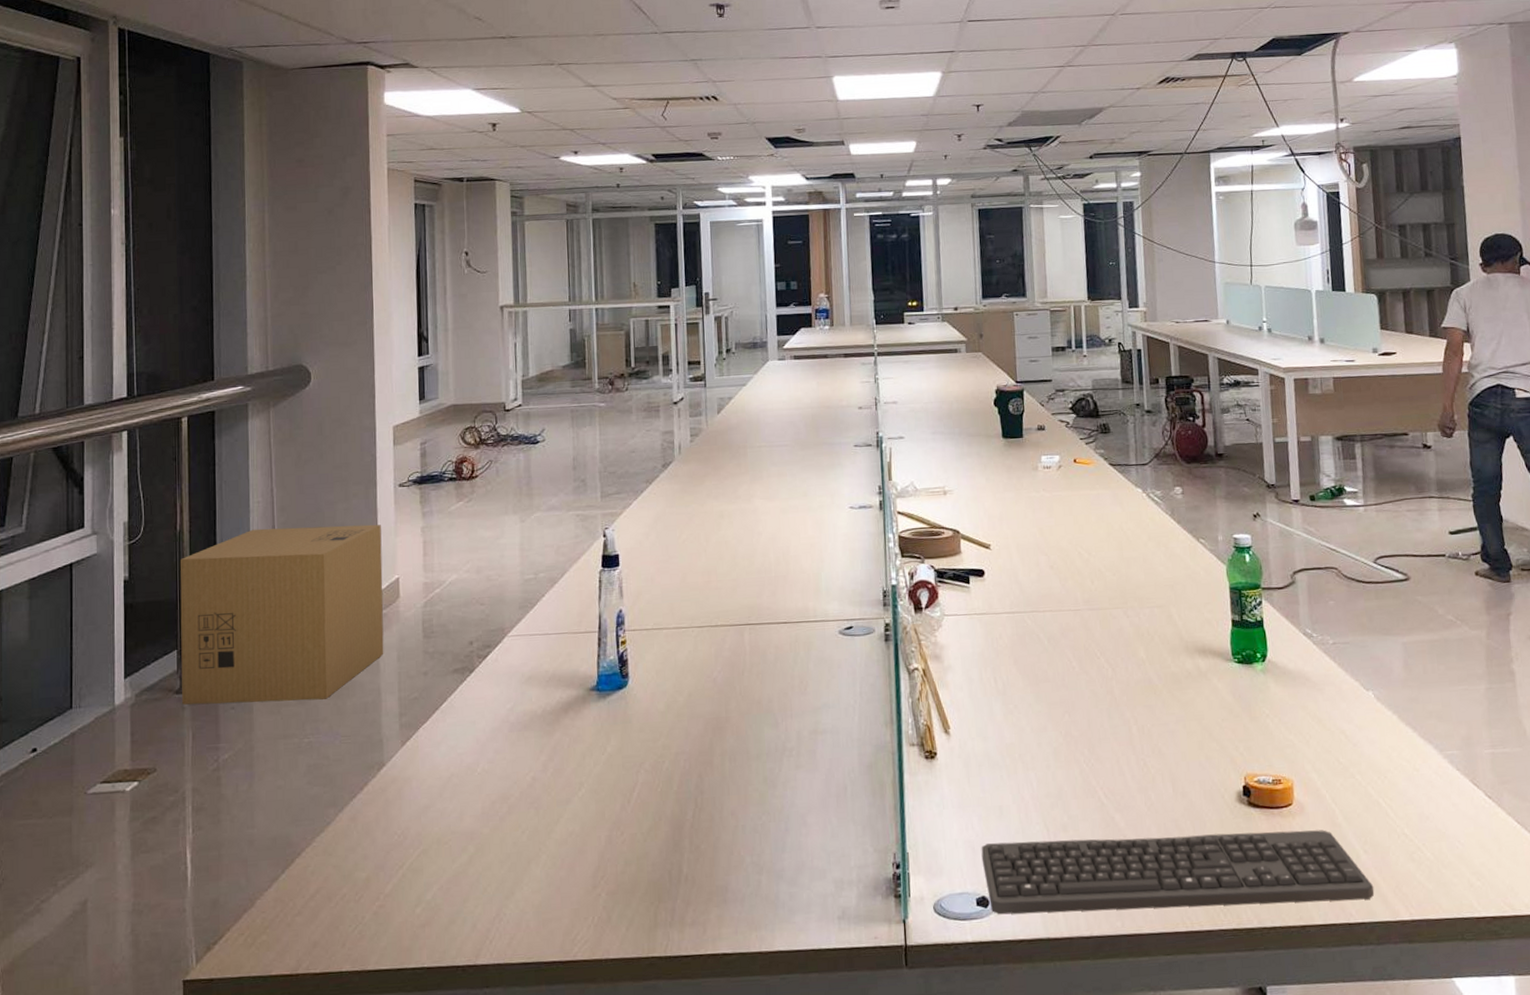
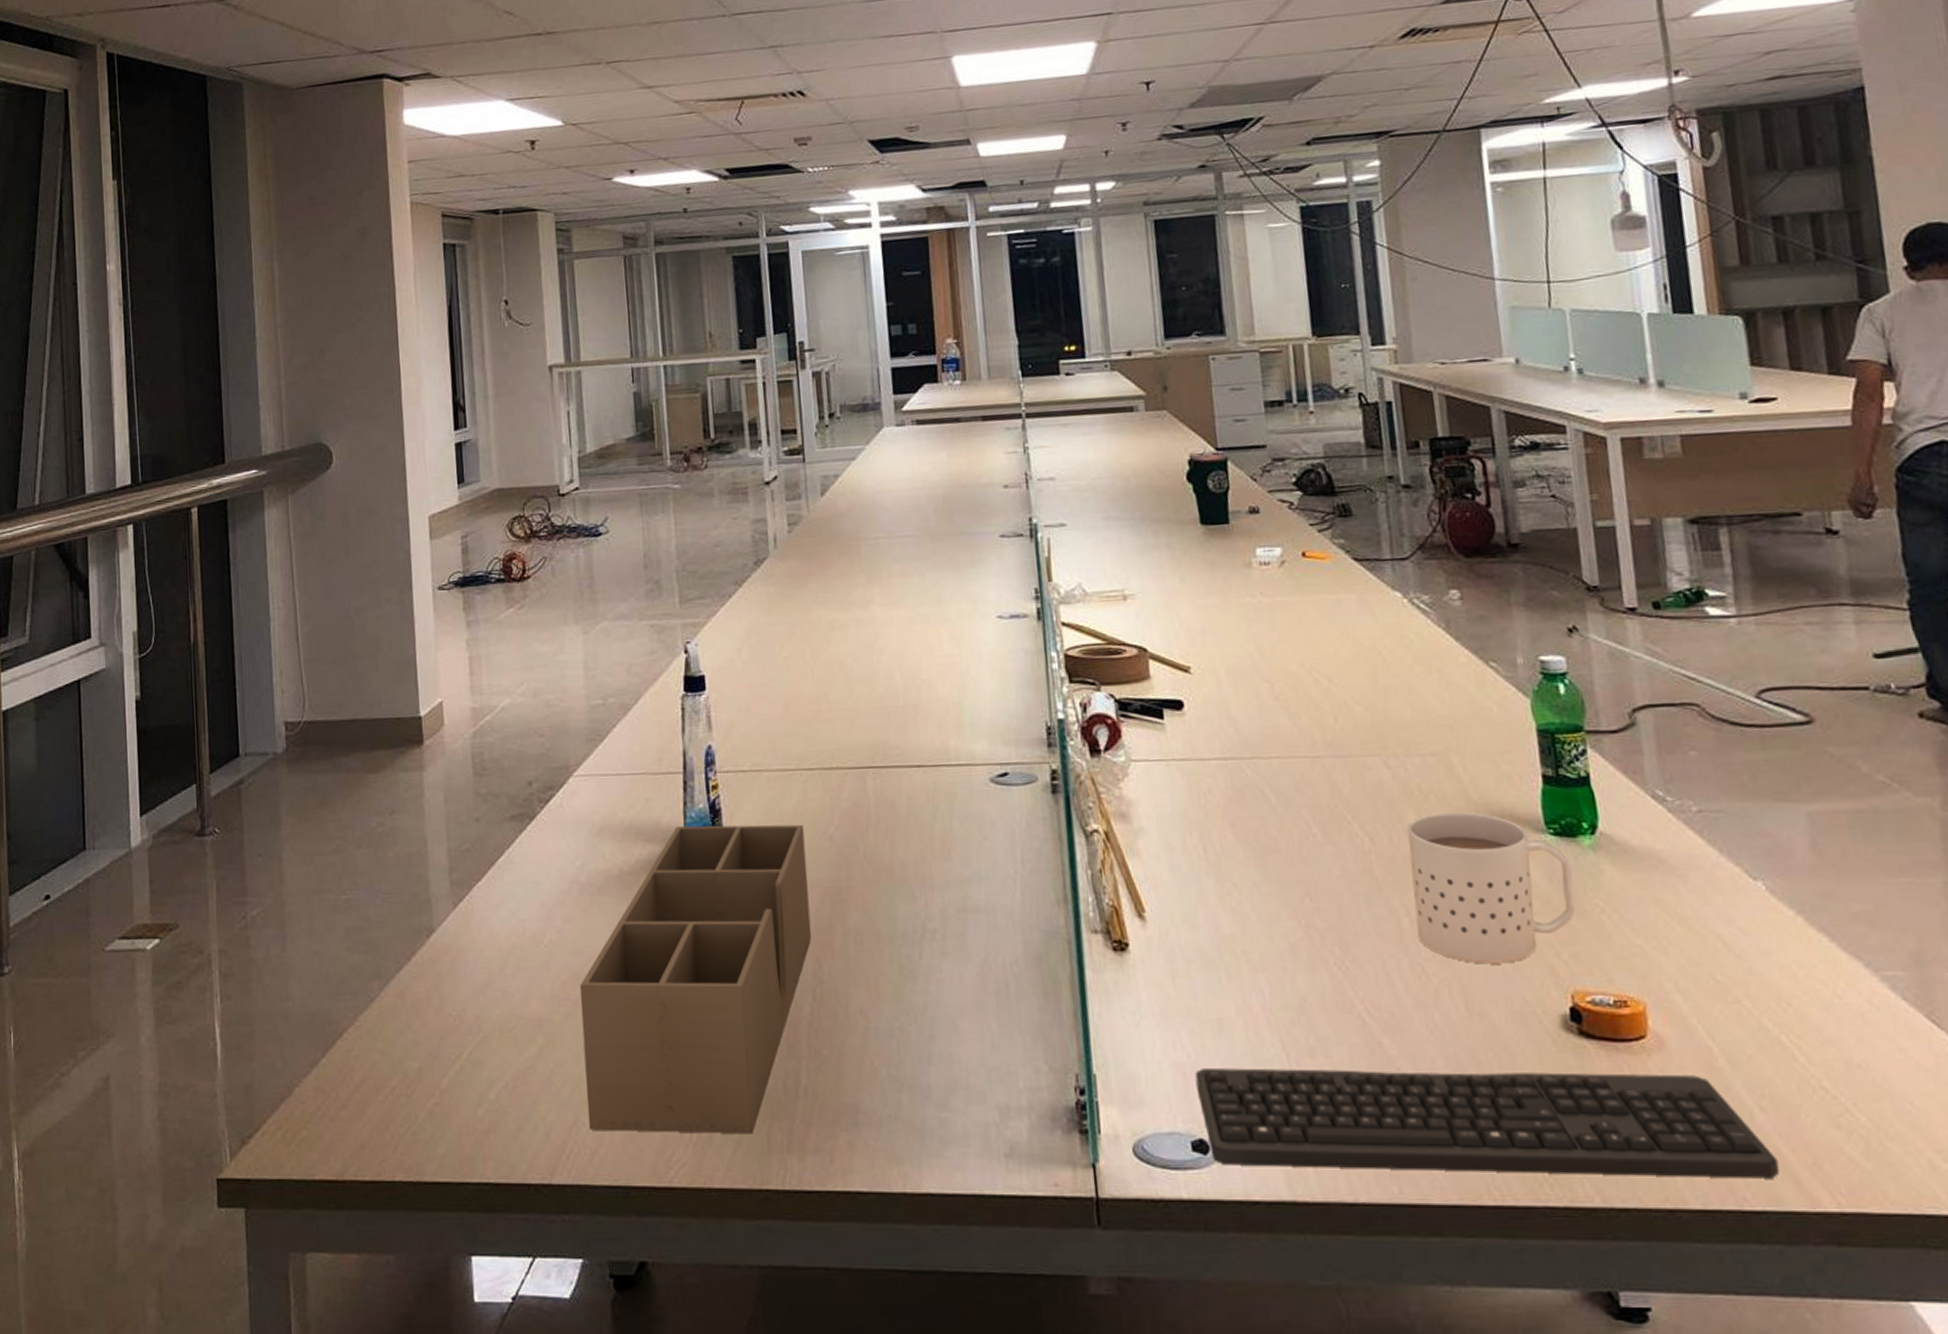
cardboard box: present [180,524,384,705] -> none [196,636,429,850]
desk organizer: none [506,670,696,919] -> present [579,824,812,1134]
mug: none [1138,648,1250,758] -> present [1407,811,1576,964]

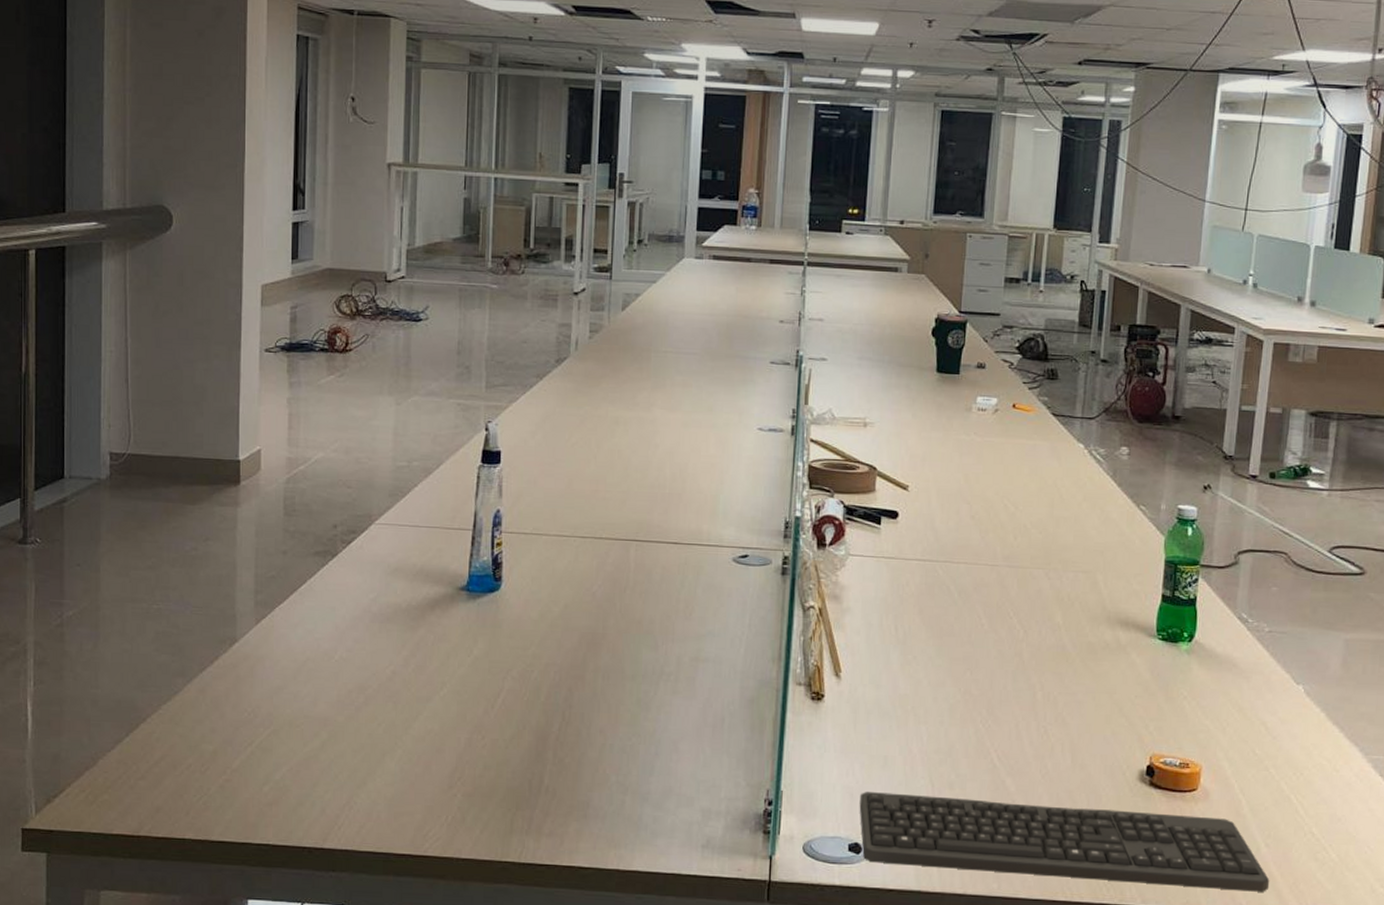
desk organizer: present [579,824,812,1134] -> none [360,574,571,819]
mug: present [1407,811,1576,964] -> none [1047,616,1169,731]

